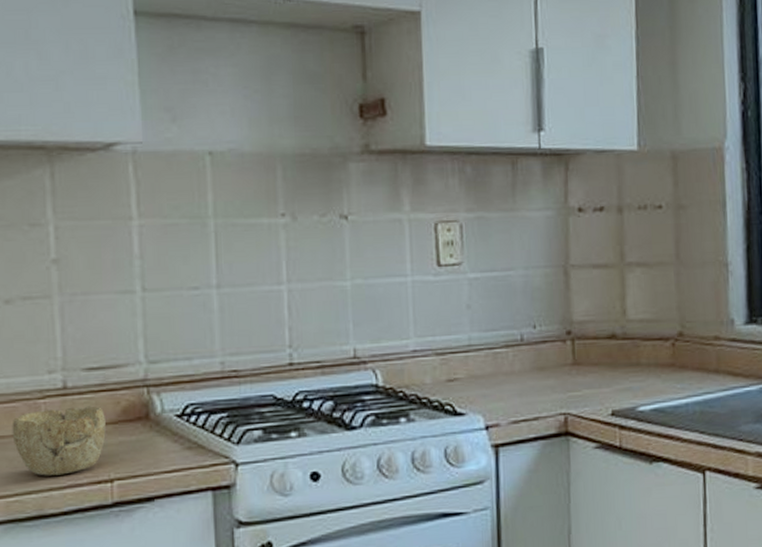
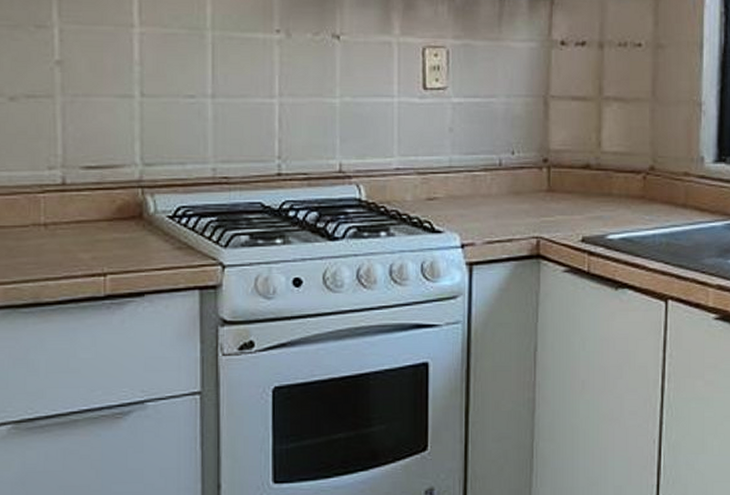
bowl: present [12,406,106,476] -> none [12,202,101,266]

